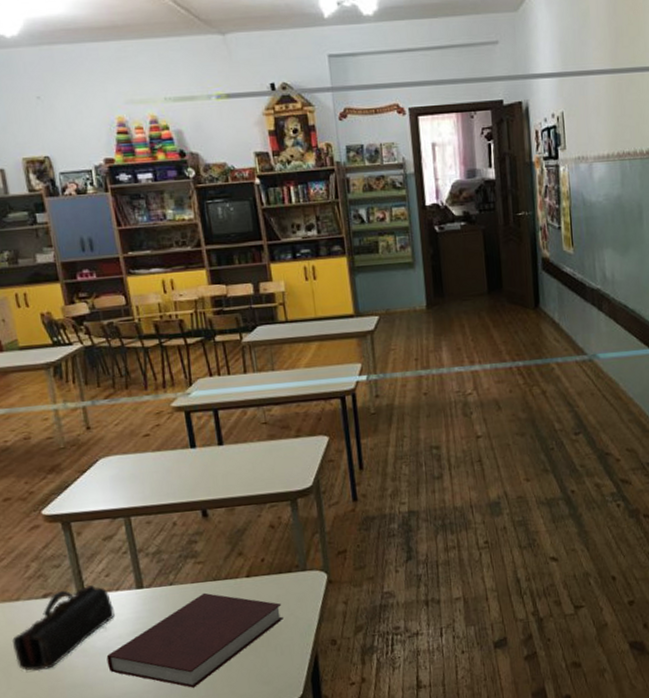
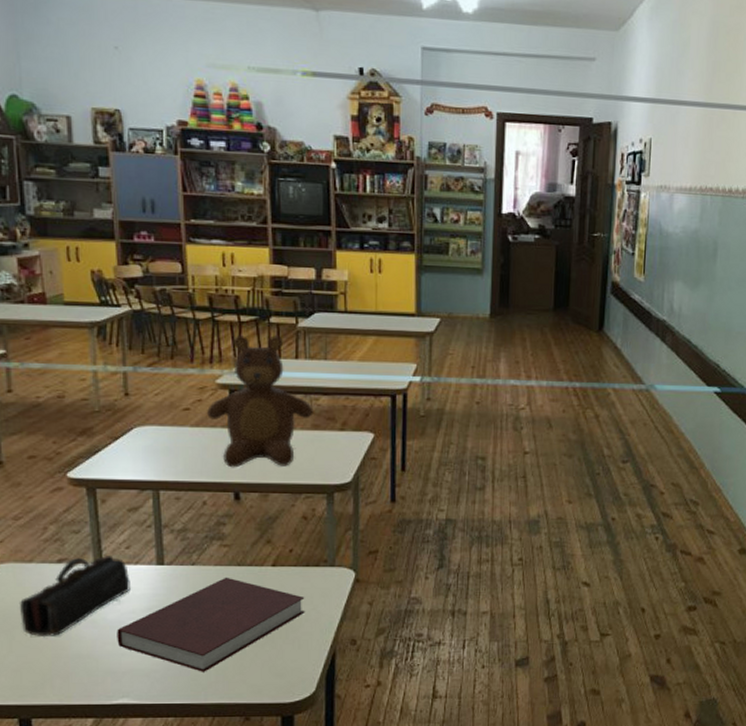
teddy bear: none [165,353,268,487] -> present [206,335,314,468]

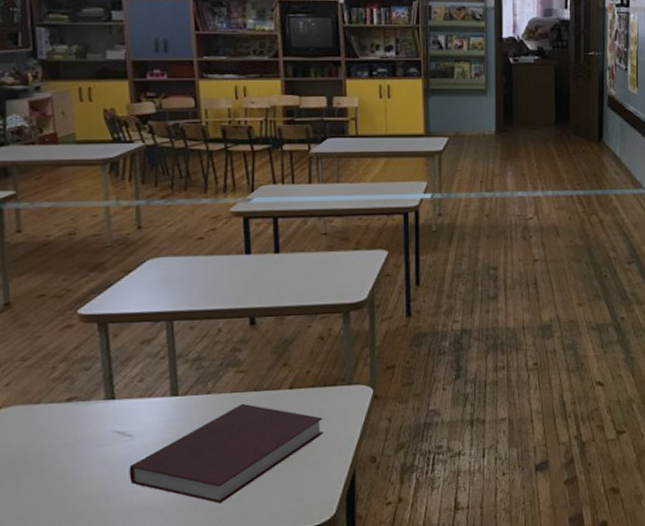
pencil case: present [19,556,131,636] -> none [25,390,144,480]
teddy bear: present [206,335,314,468] -> none [220,162,328,294]

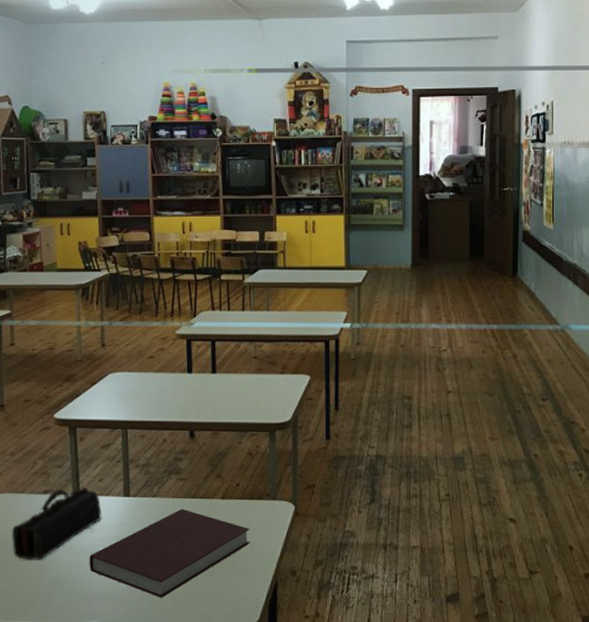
pencil case: none [25,390,144,480] -> present [11,488,102,560]

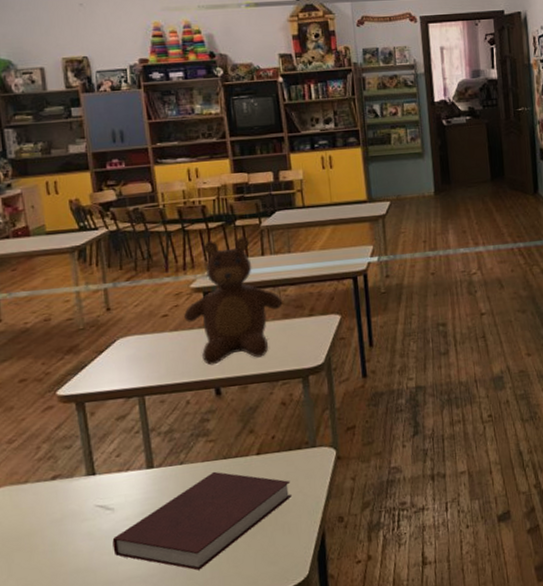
pencil case: present [11,488,102,560] -> none [16,466,123,557]
teddy bear: none [167,291,257,409] -> present [183,237,283,366]

